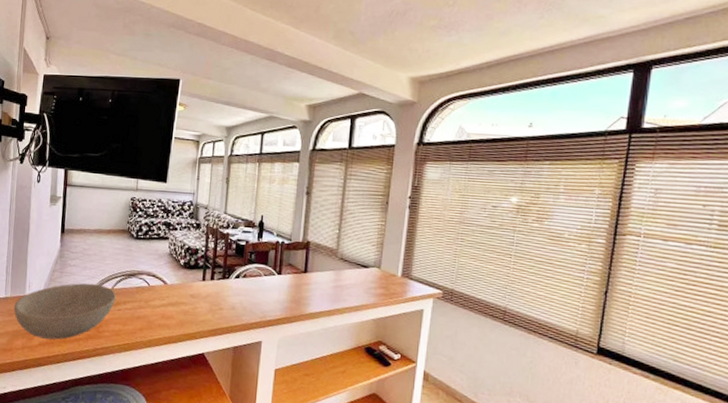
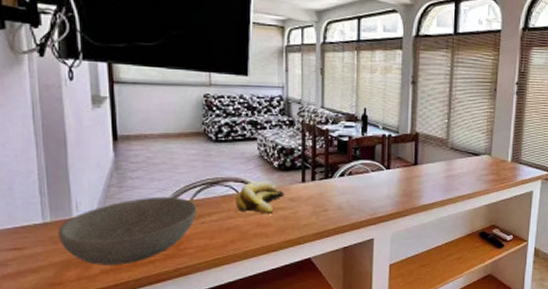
banana: none [146,276,188,308] -> present [236,182,286,214]

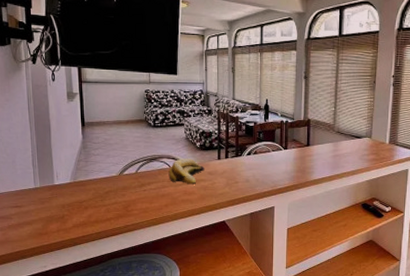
bowl: present [57,196,198,265] -> none [44,169,141,221]

